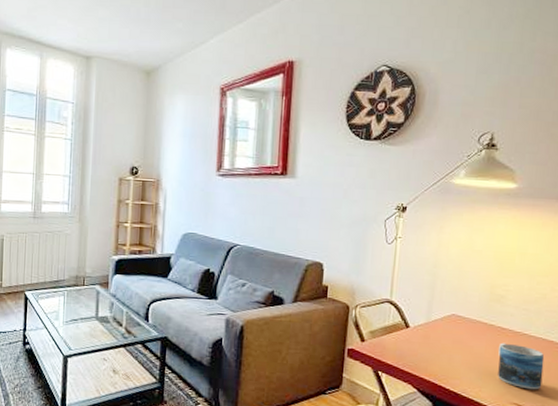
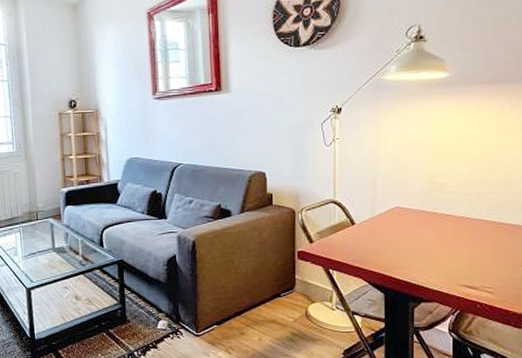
mug: present [498,342,545,390] -> none [444,228,489,271]

